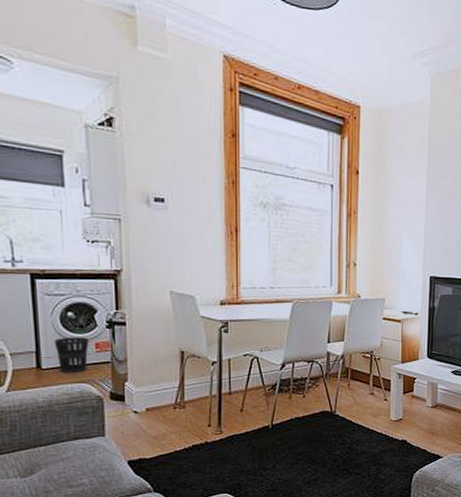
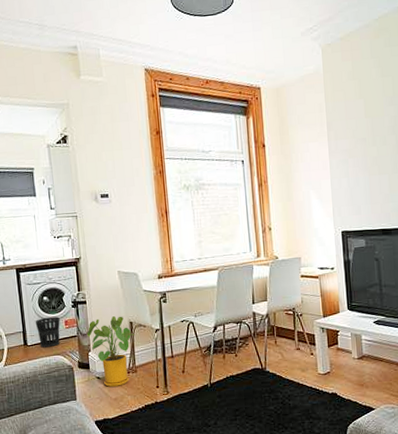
house plant: none [123,343,186,423] -> present [86,316,135,387]

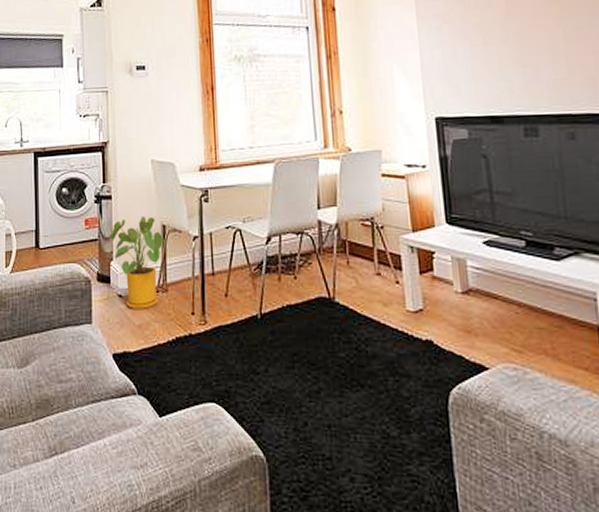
wastebasket: present [35,317,60,348] -> none [50,214,79,252]

